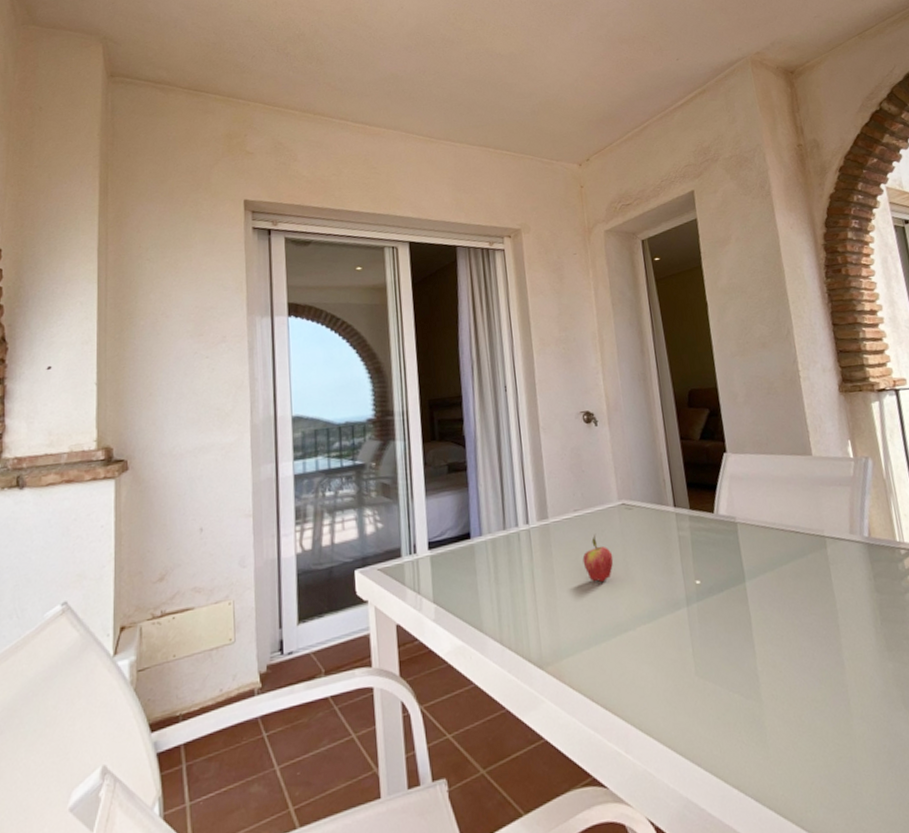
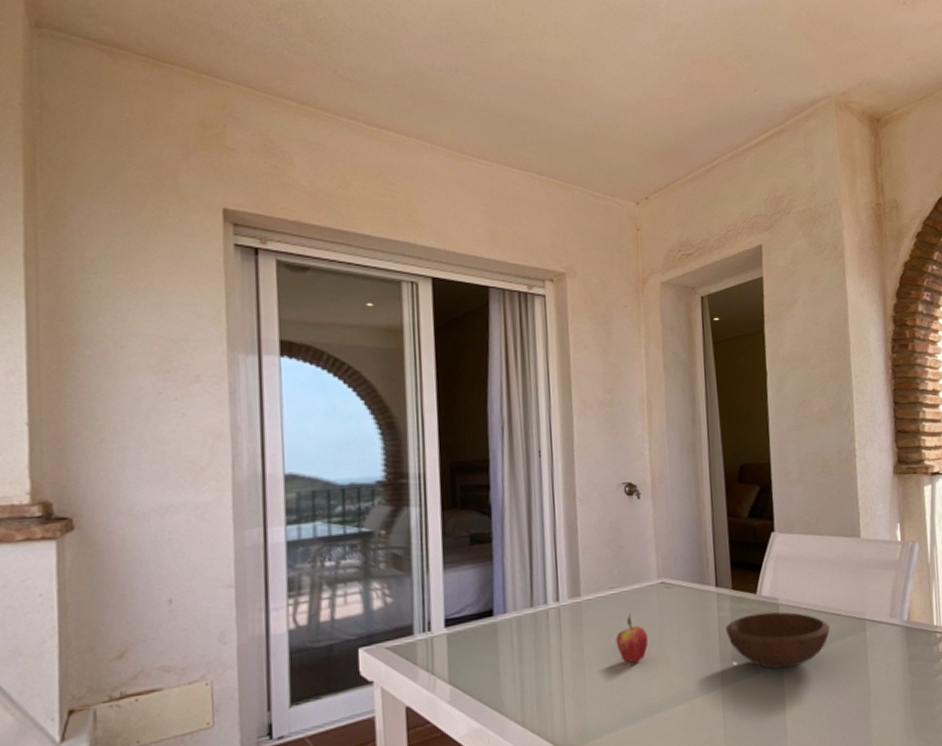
bowl: none [686,530,790,588] -> present [725,612,830,669]

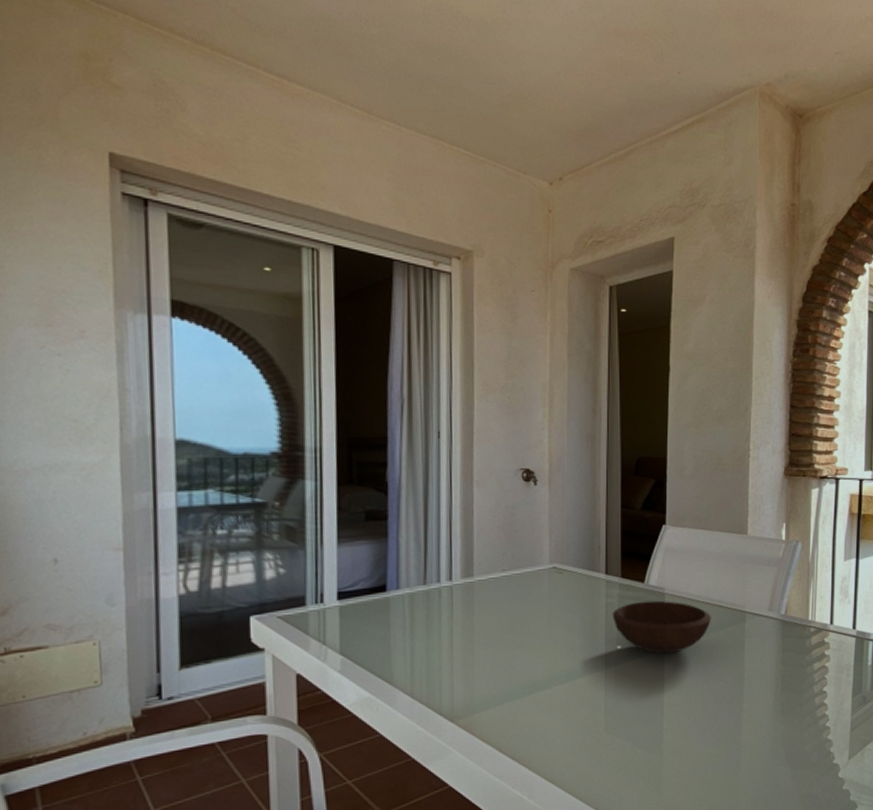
fruit: present [616,614,649,664] -> none [506,596,538,643]

